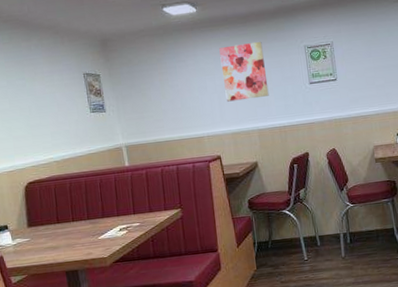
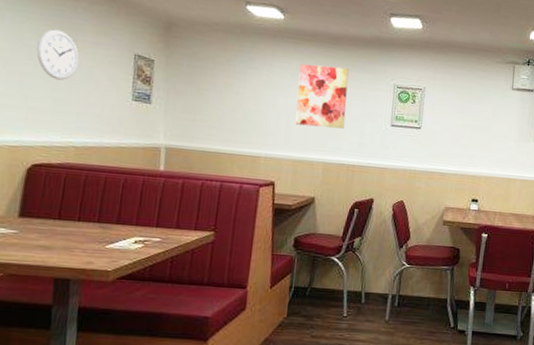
wall clock: none [8,68,43,110] -> present [36,29,79,80]

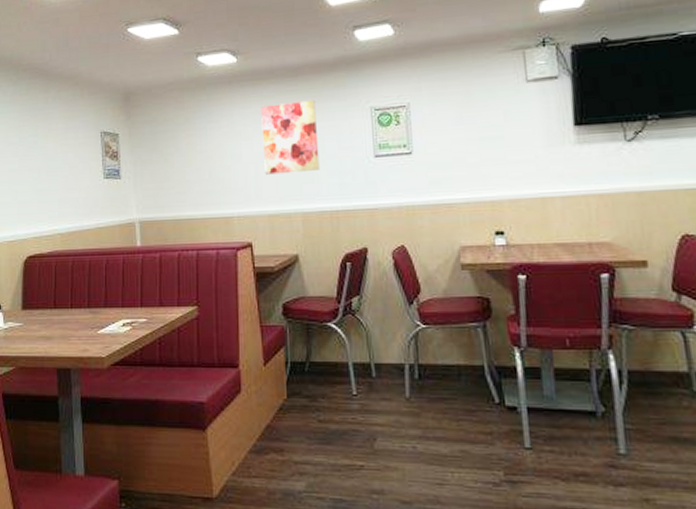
wall clock: present [36,29,79,80] -> none [20,122,55,171]

